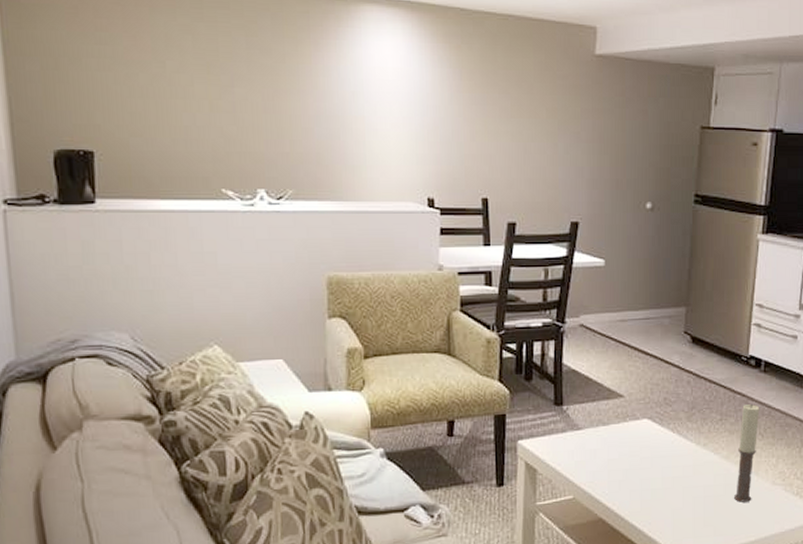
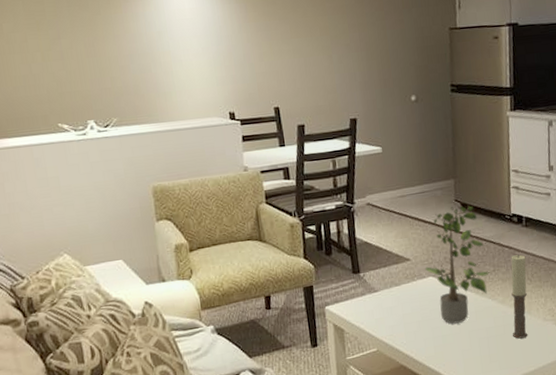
potted plant: none [639,339,716,477] -> present [424,204,490,324]

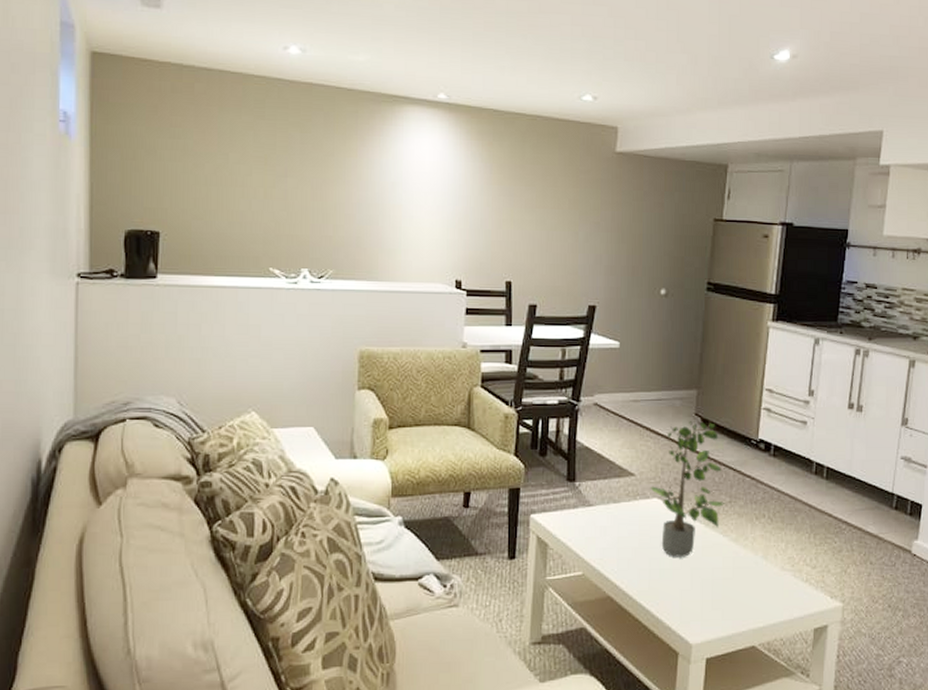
candle: present [511,254,528,339] -> none [743,488,769,587]

